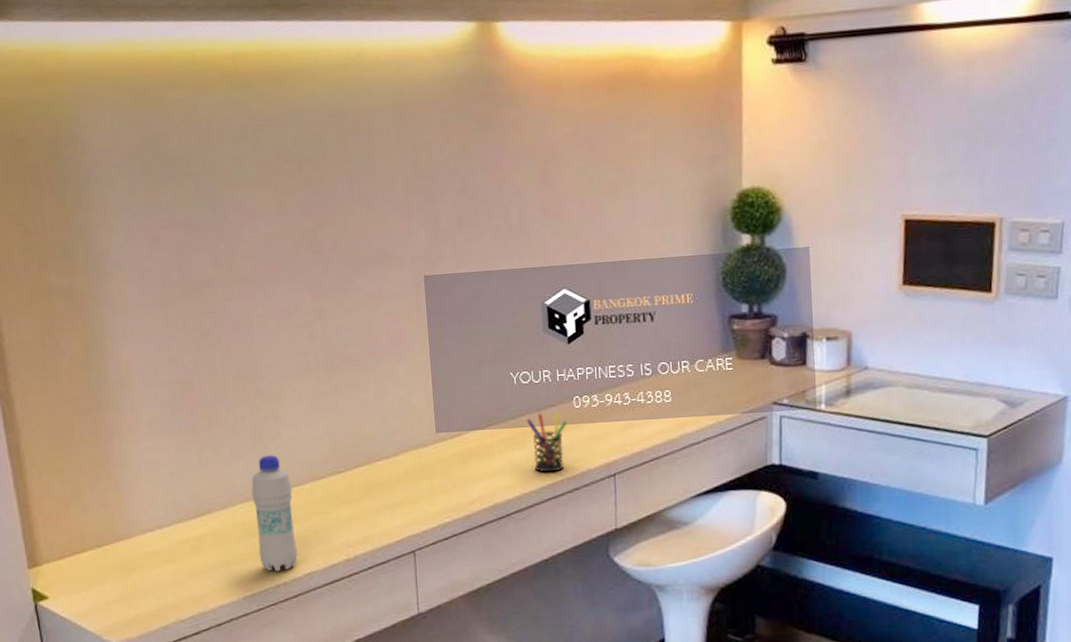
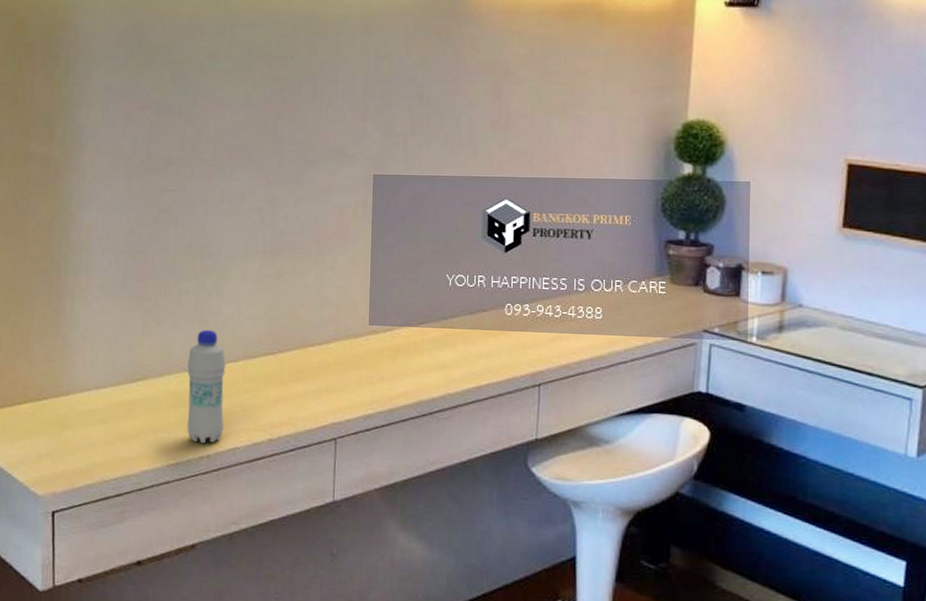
pen holder: present [526,413,568,473] -> none [457,316,498,376]

